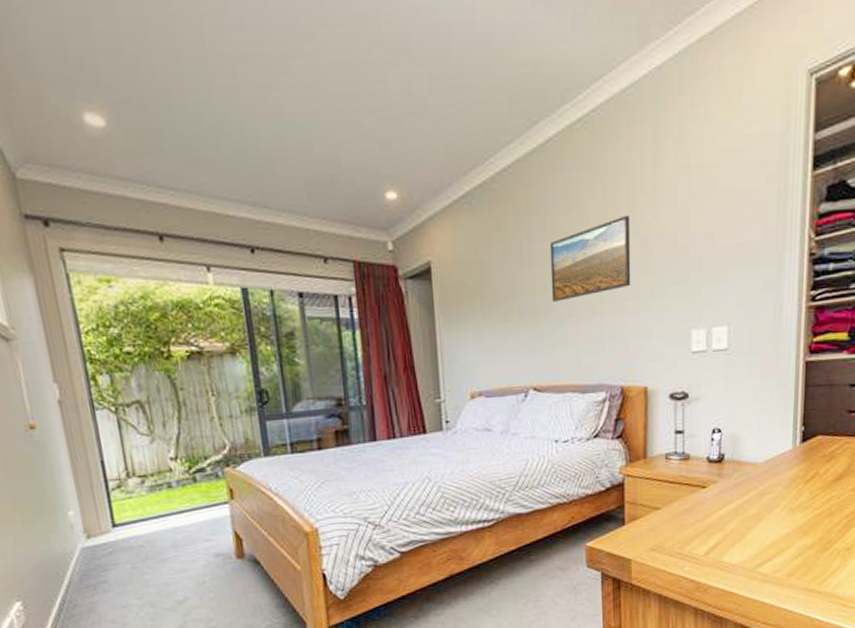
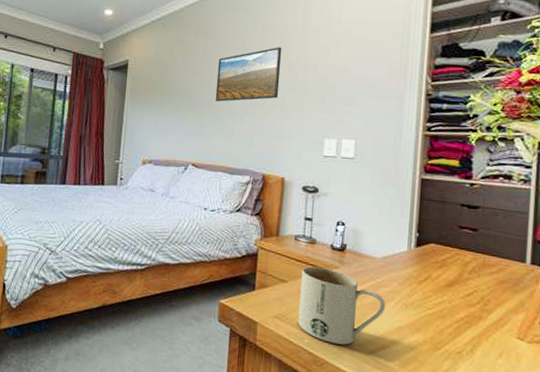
mug: none [676,485,771,566] -> present [298,266,386,345]

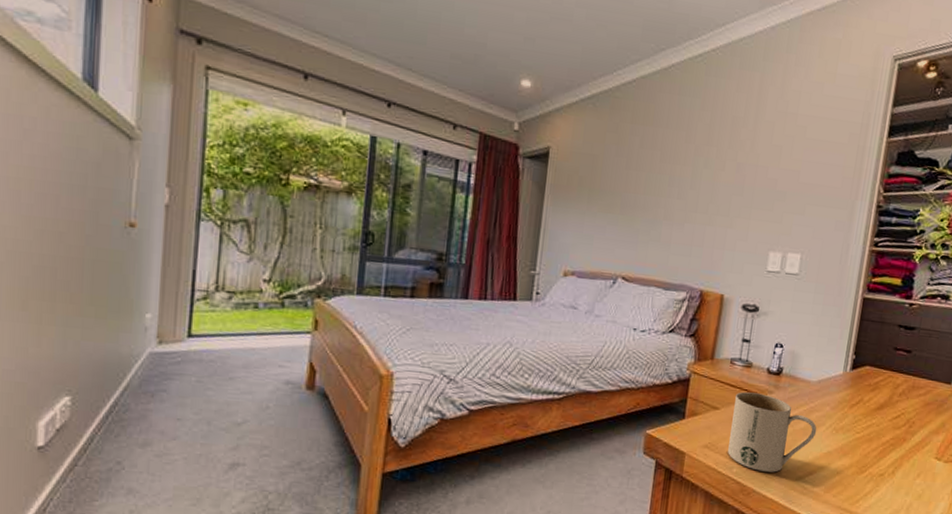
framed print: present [215,47,282,102] -> none [651,142,731,205]

